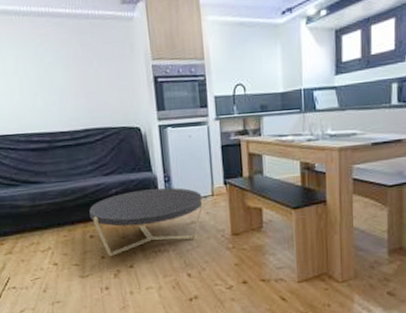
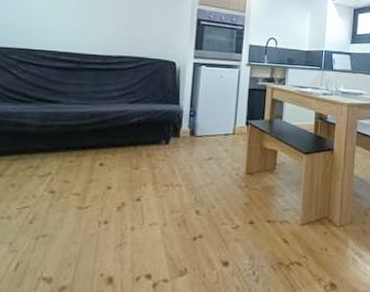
coffee table: present [89,188,203,256] -> none [104,121,224,187]

